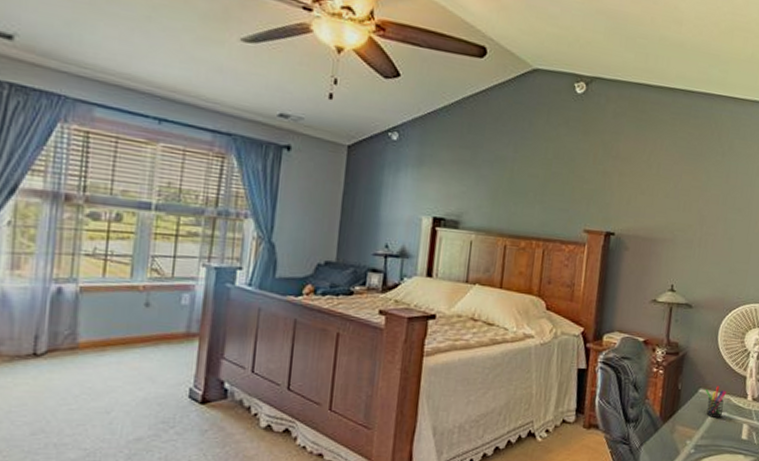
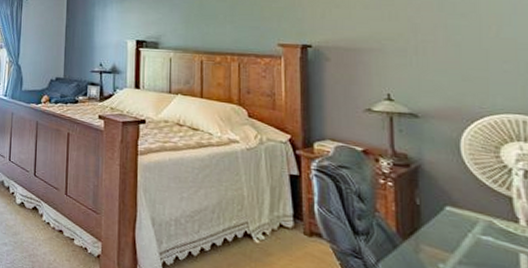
pen holder: present [705,386,726,419] -> none [454,205,486,244]

